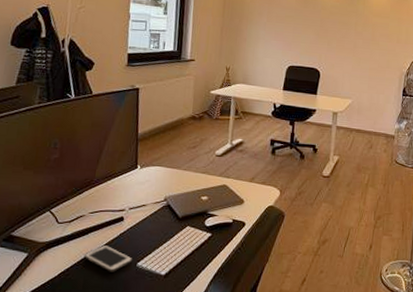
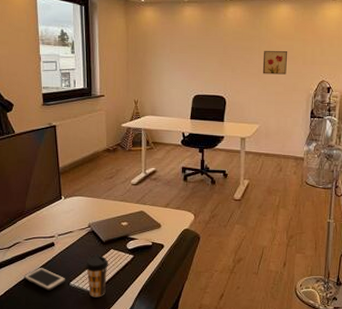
coffee cup: none [156,233,184,281] -> present [85,255,109,297]
wall art: none [357,27,384,52] -> present [262,51,288,75]

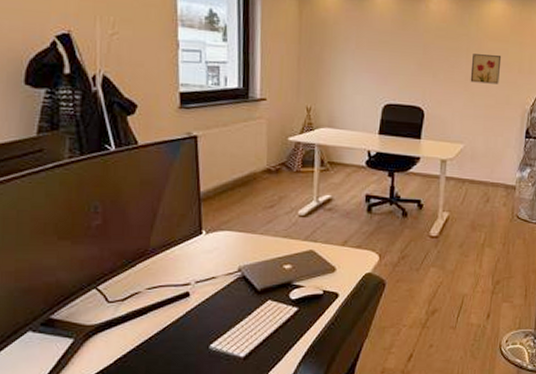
cell phone: present [23,267,66,291] -> none [143,325,205,357]
coffee cup: present [85,255,109,297] -> none [231,309,265,364]

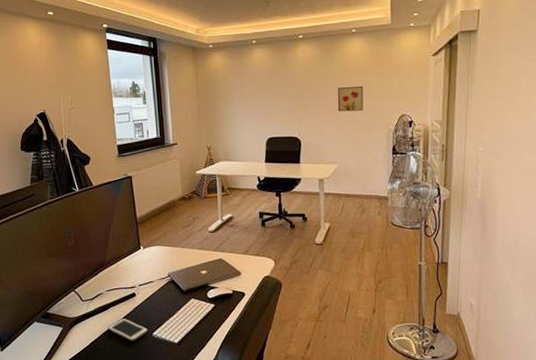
cell phone: none [143,325,205,357] -> present [107,318,149,342]

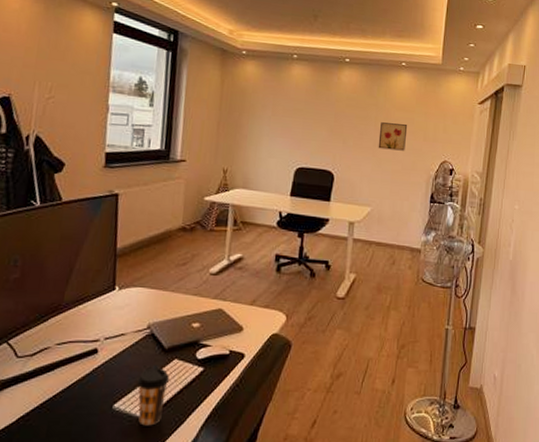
cell phone: present [107,318,149,342] -> none [47,382,109,416]
coffee cup: none [167,305,191,348] -> present [137,367,170,426]

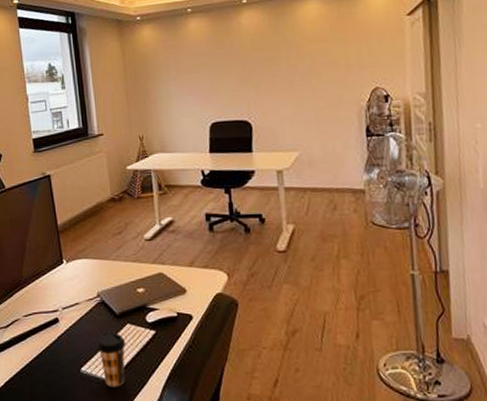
wall art: present [378,122,408,151] -> none [293,56,327,88]

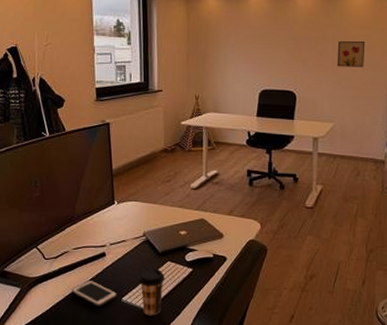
cell phone: none [25,349,76,380] -> present [71,279,118,307]
wall art: none [293,56,327,88] -> present [337,41,366,67]

